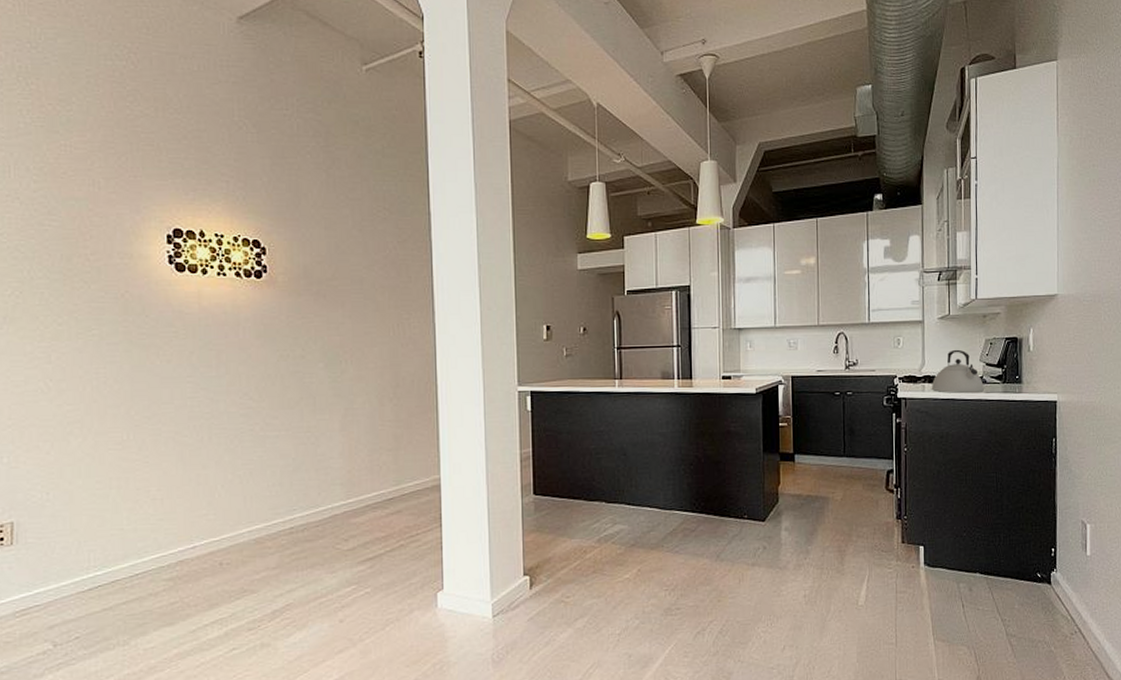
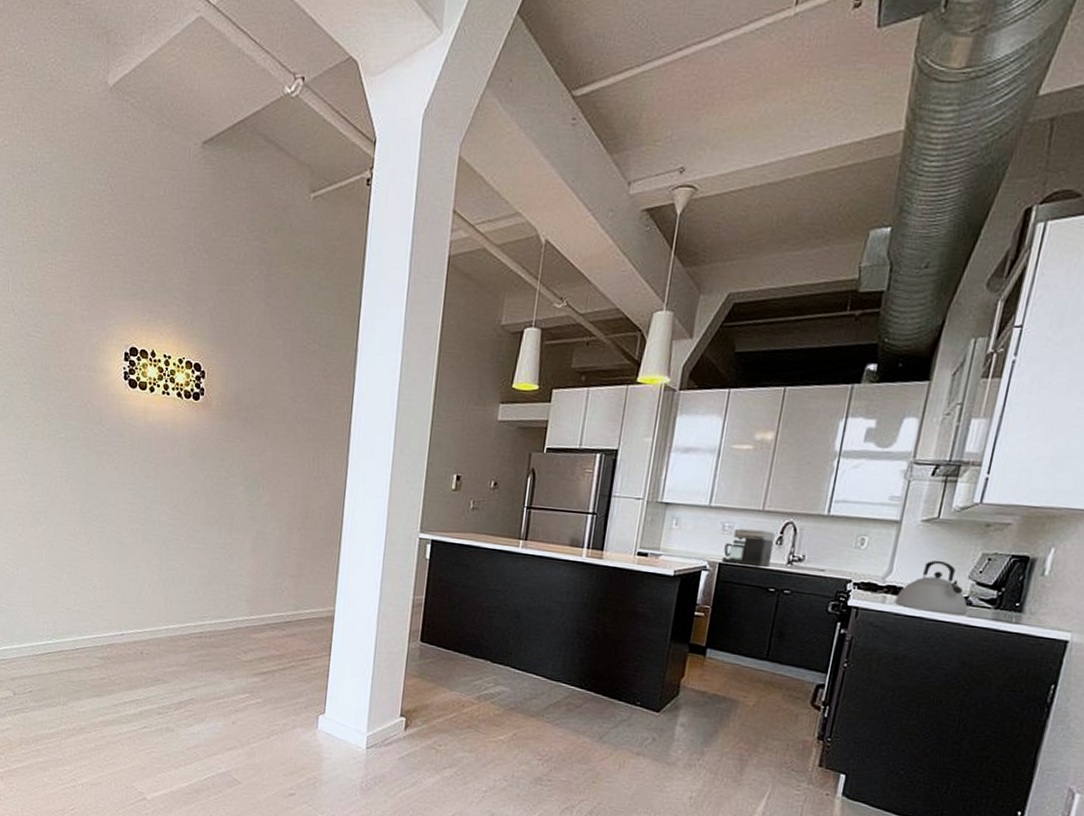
coffee maker: none [793,343,832,376] -> present [722,528,775,568]

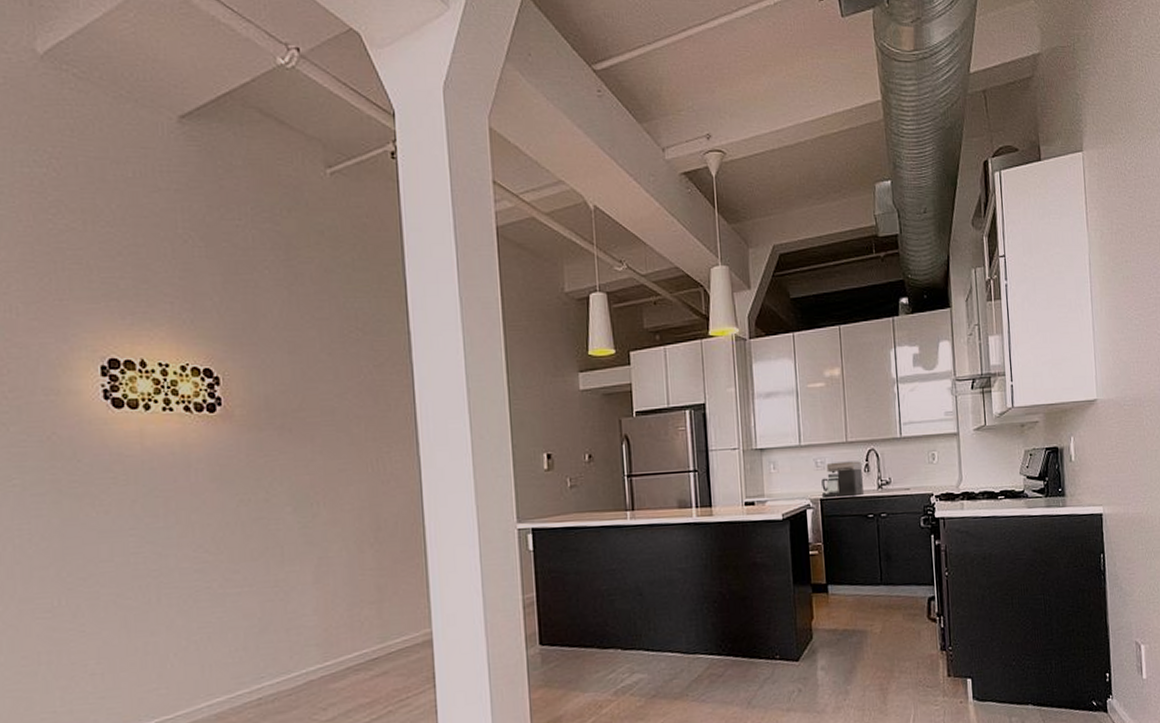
kettle: present [894,560,968,617] -> none [970,462,1026,511]

